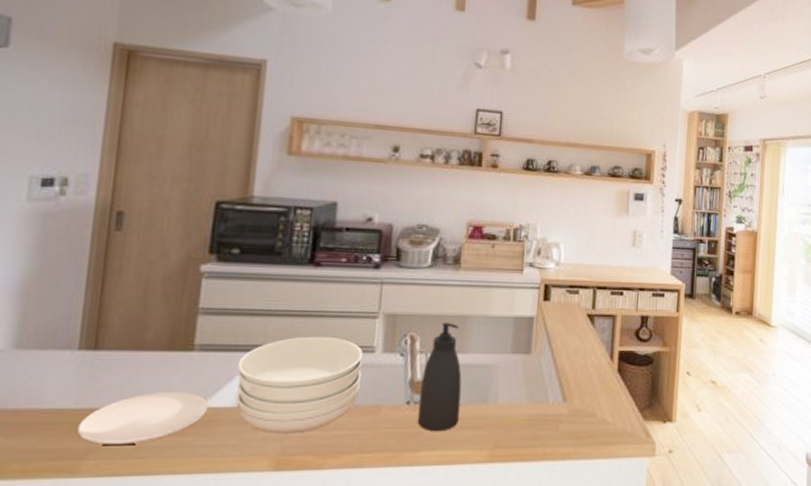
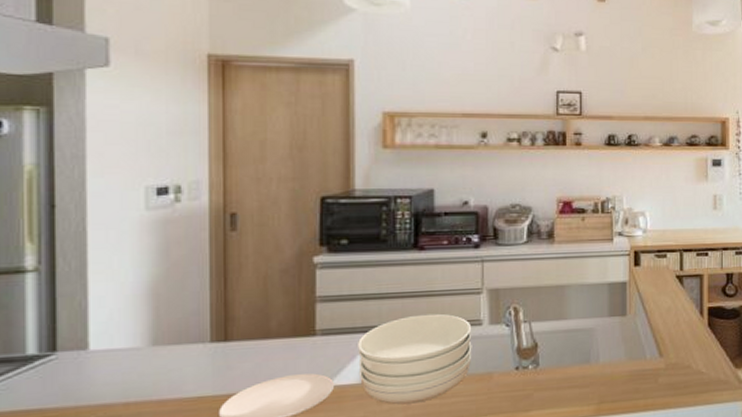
soap dispenser: present [417,321,462,432] -> none [526,292,565,393]

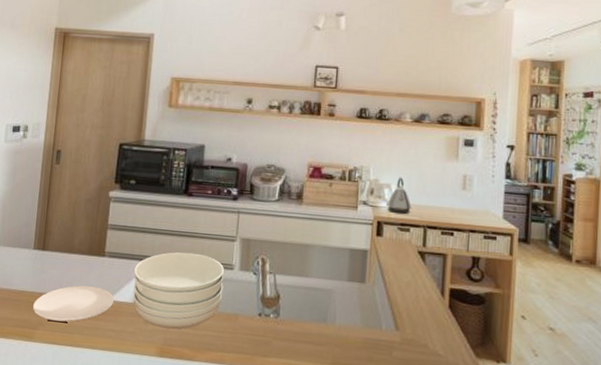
kettle: none [643,203,667,241] -> present [388,177,411,215]

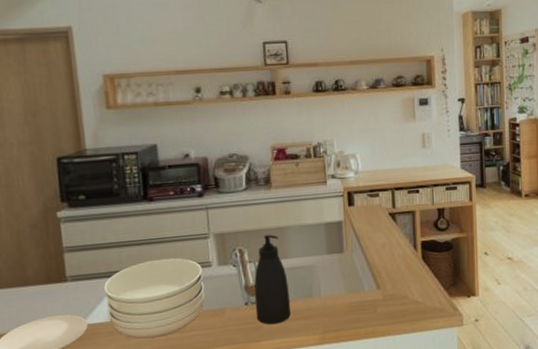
soap dispenser: none [267,248,304,343] -> present [254,234,291,325]
kettle: present [388,177,411,215] -> none [355,145,378,182]

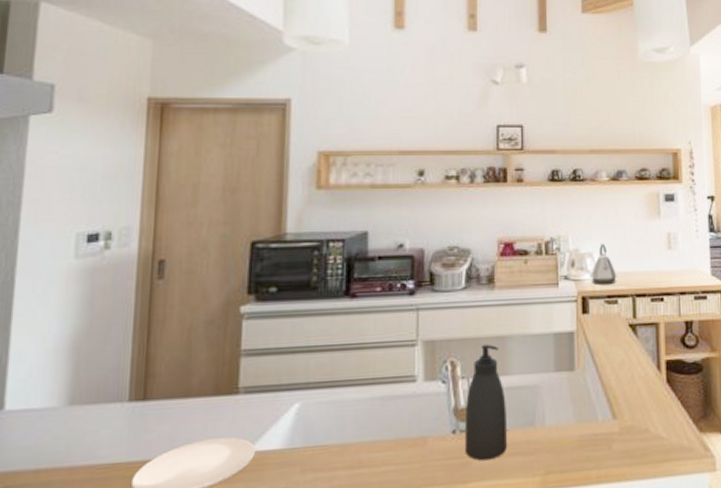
bowl: present [103,257,205,339] -> none [281,368,405,474]
kettle: none [355,145,378,182] -> present [591,243,617,286]

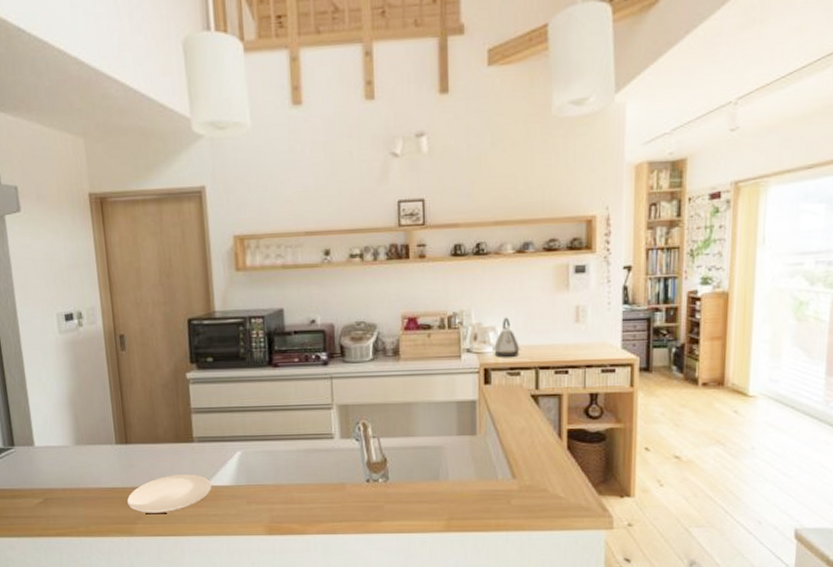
soap dispenser: present [464,343,507,461] -> none [376,409,414,505]

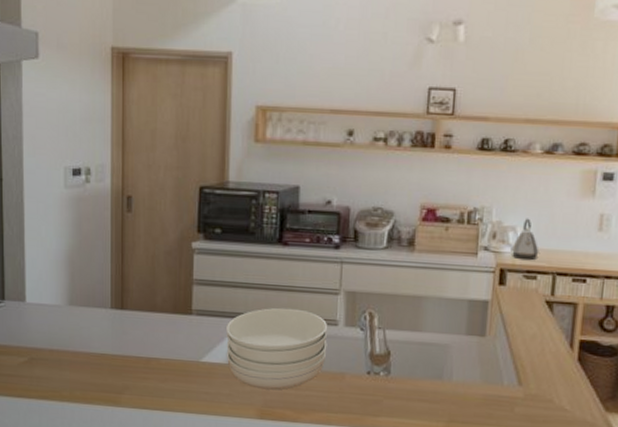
plate: present [126,473,212,514] -> none [115,346,207,386]
bowl: none [226,426,326,506] -> present [225,307,328,390]

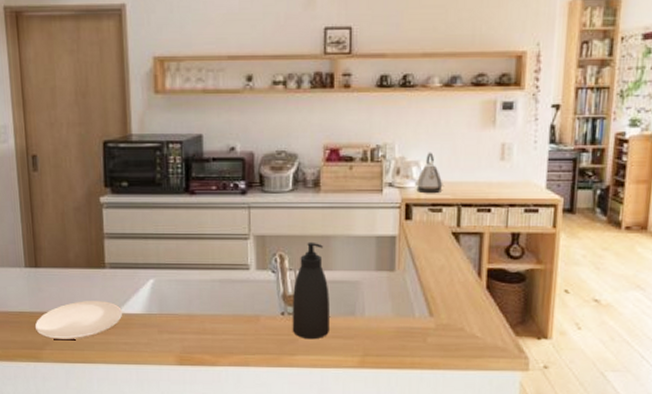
plate: none [115,346,207,386] -> present [34,300,123,341]
bowl: present [225,307,328,390] -> none [139,256,241,336]
soap dispenser: none [377,301,418,402] -> present [292,241,329,340]

